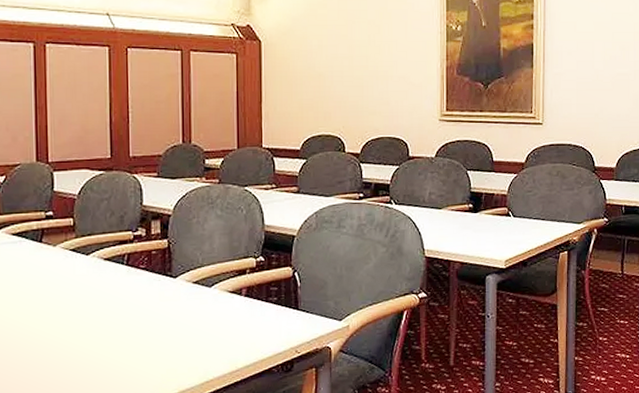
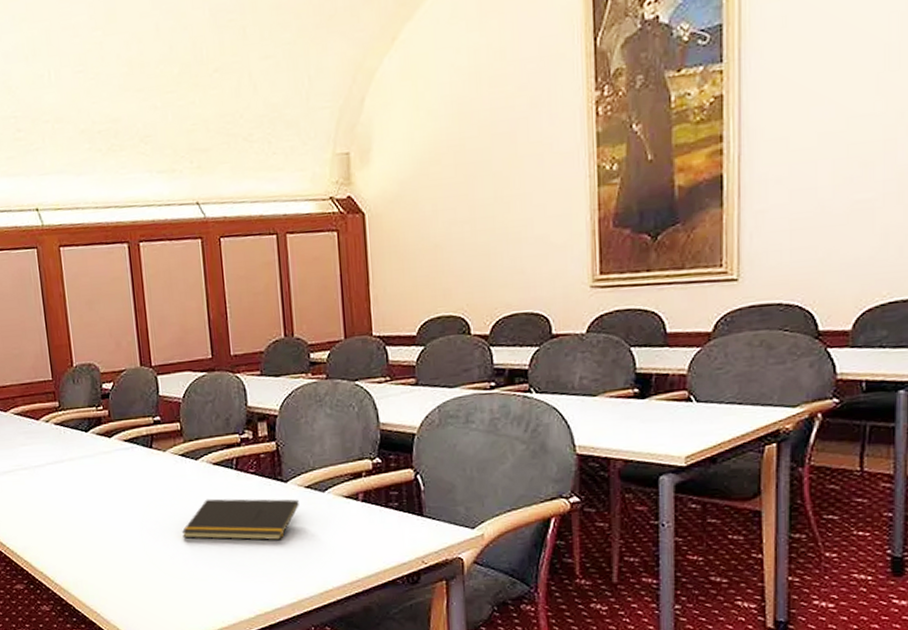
notepad: none [66,293,186,334] -> present [181,499,299,541]

